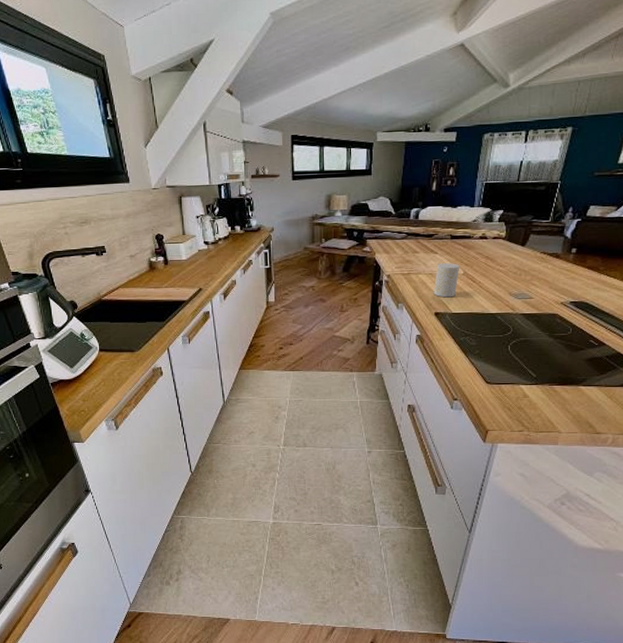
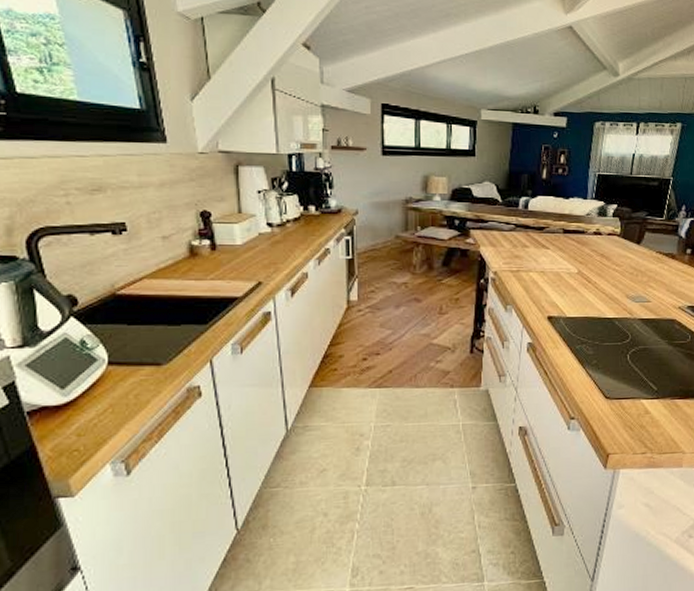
cup: present [434,263,460,298] -> none [546,260,574,299]

